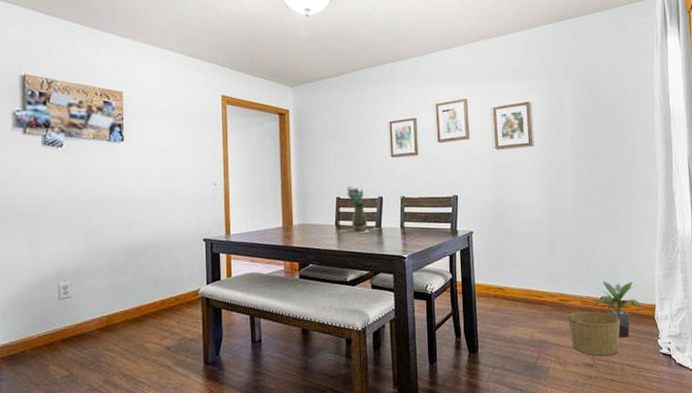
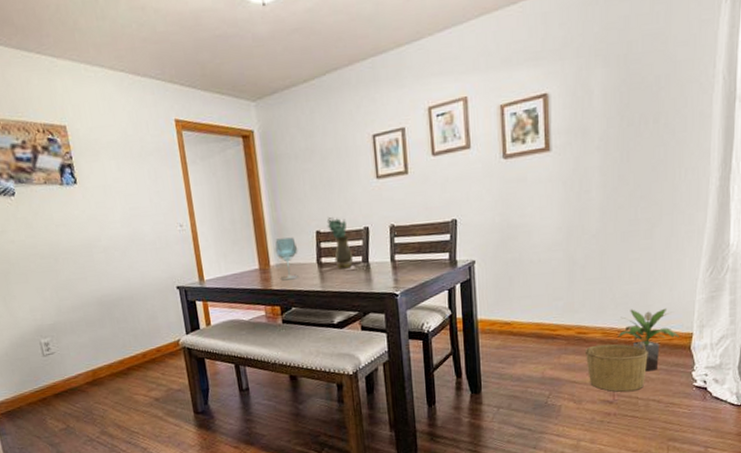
wine glass: none [298,201,319,239] -> present [274,237,299,281]

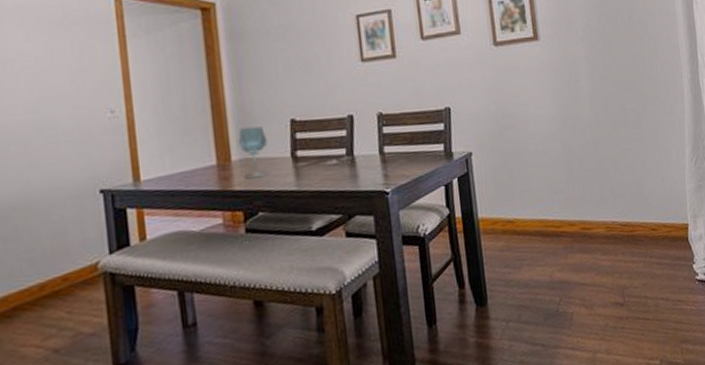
vase: present [326,216,354,270] -> none [303,102,336,165]
basket: present [584,342,648,392] -> none [590,235,652,292]
potted plant: present [615,308,679,372] -> none [618,199,677,268]

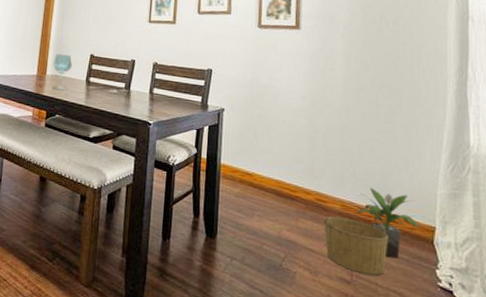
basket: none [590,235,652,292] -> present [323,216,389,276]
potted plant: none [618,199,677,268] -> present [354,187,421,259]

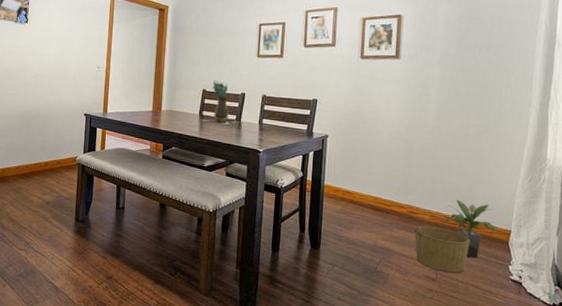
wine glass: present [53,54,73,91] -> none [167,90,186,125]
vase: none [100,44,118,92] -> present [212,80,229,124]

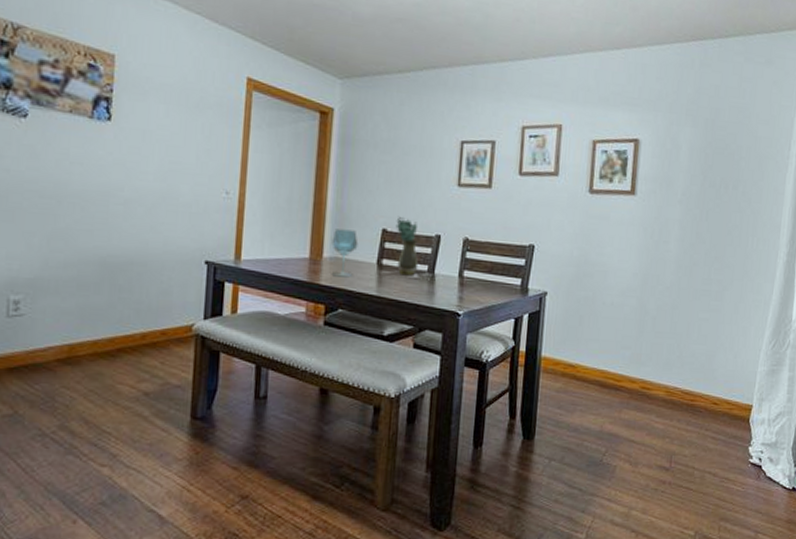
wine glass: none [167,90,186,125] -> present [331,229,359,278]
basket: present [414,225,470,274] -> none [646,403,709,460]
potted plant: present [442,199,499,259] -> none [678,370,739,441]

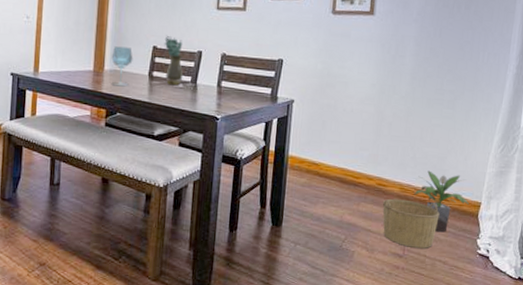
basket: none [646,403,709,460] -> present [382,198,440,249]
potted plant: none [678,370,739,441] -> present [411,170,469,233]

